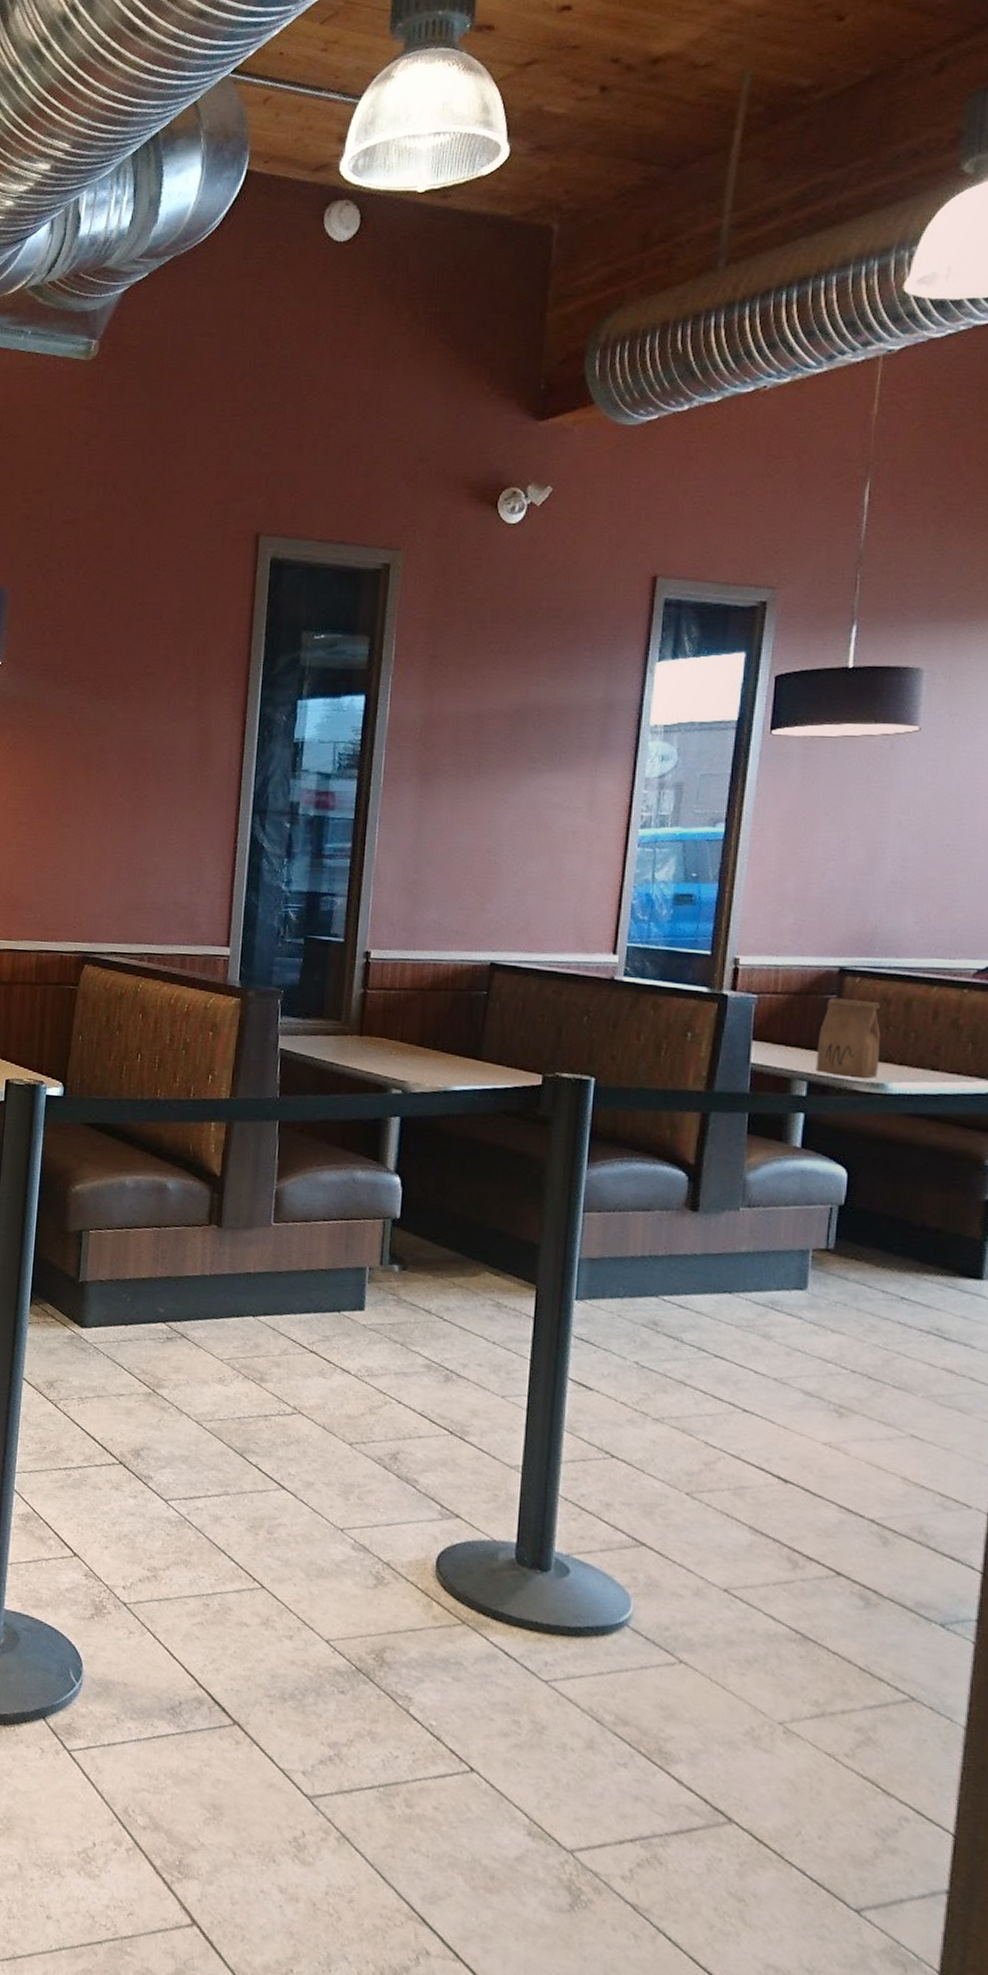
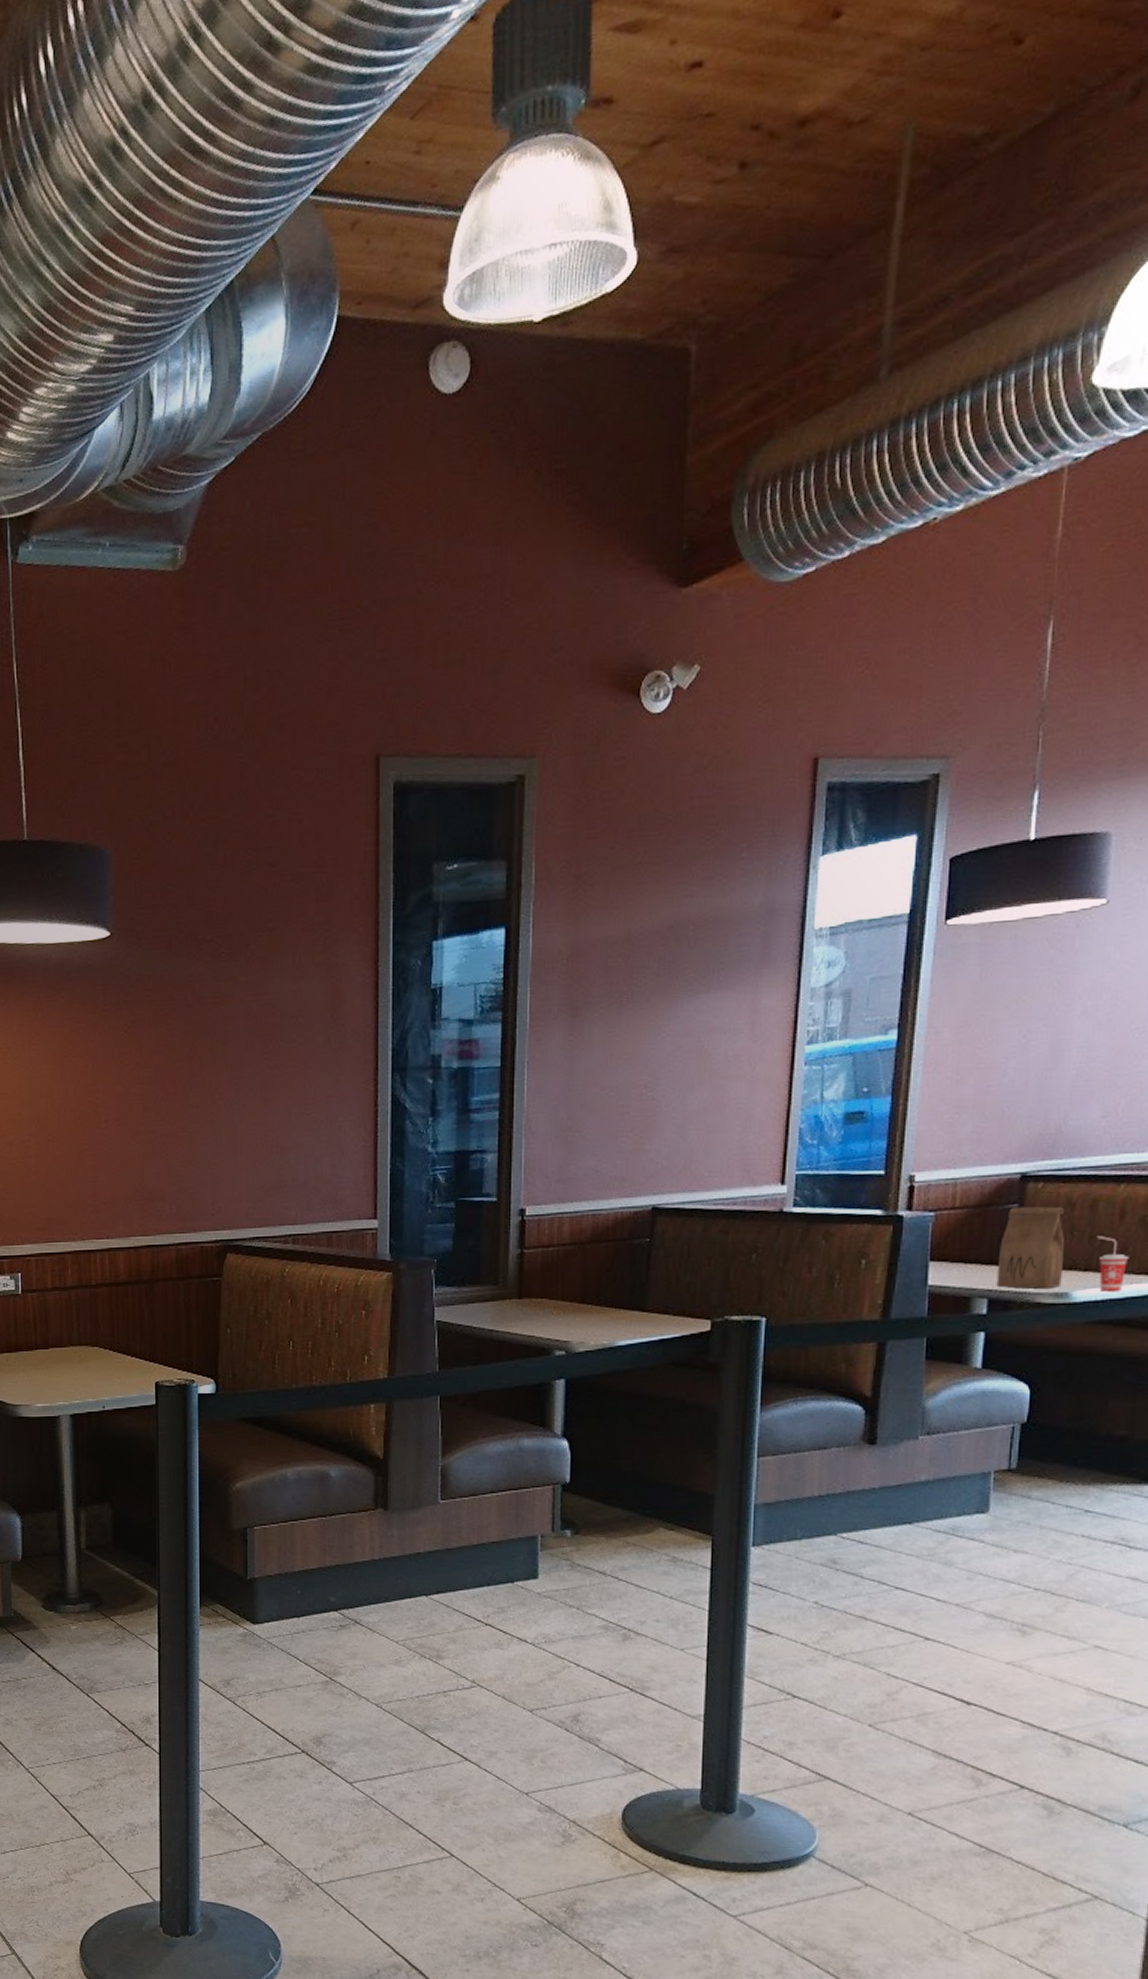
beverage cup: none [911,1033,942,1087] -> present [1097,1236,1129,1291]

